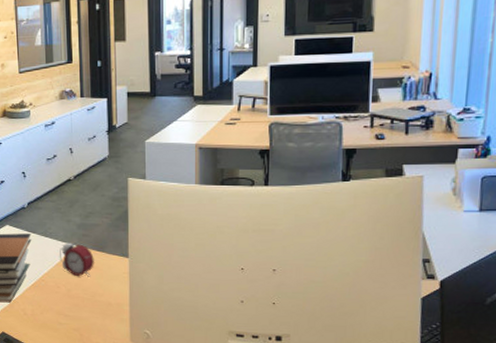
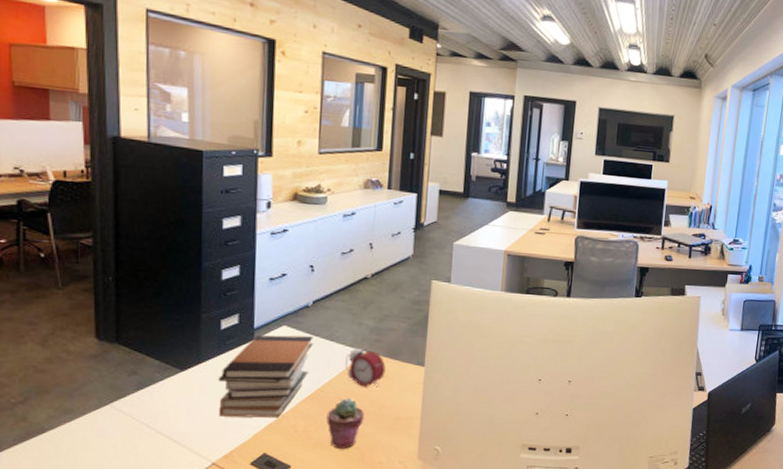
potted succulent: none [49,286,80,330] -> present [326,397,364,449]

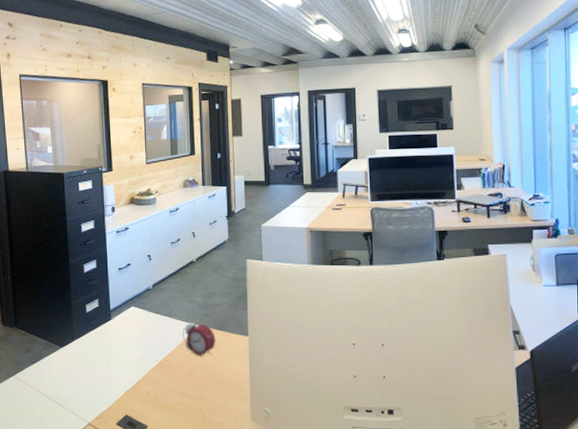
book stack: present [218,335,314,418] -> none [87,314,156,385]
potted succulent: present [326,397,364,449] -> none [172,366,202,411]

